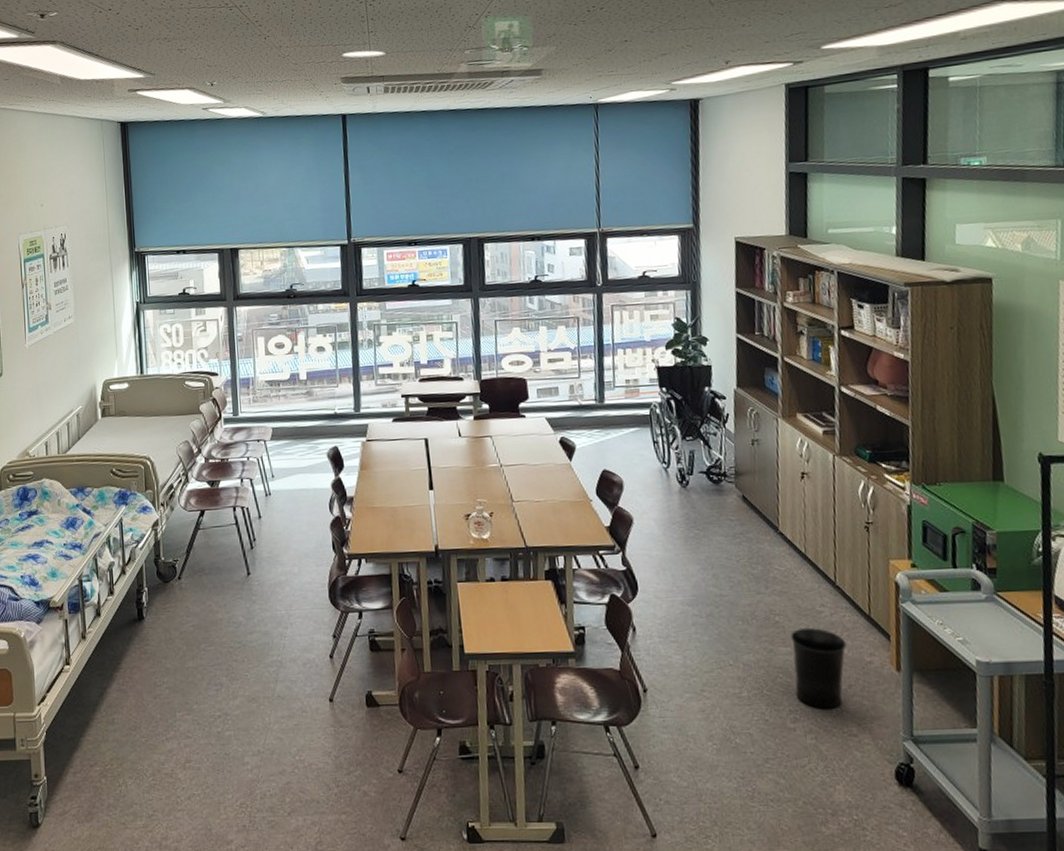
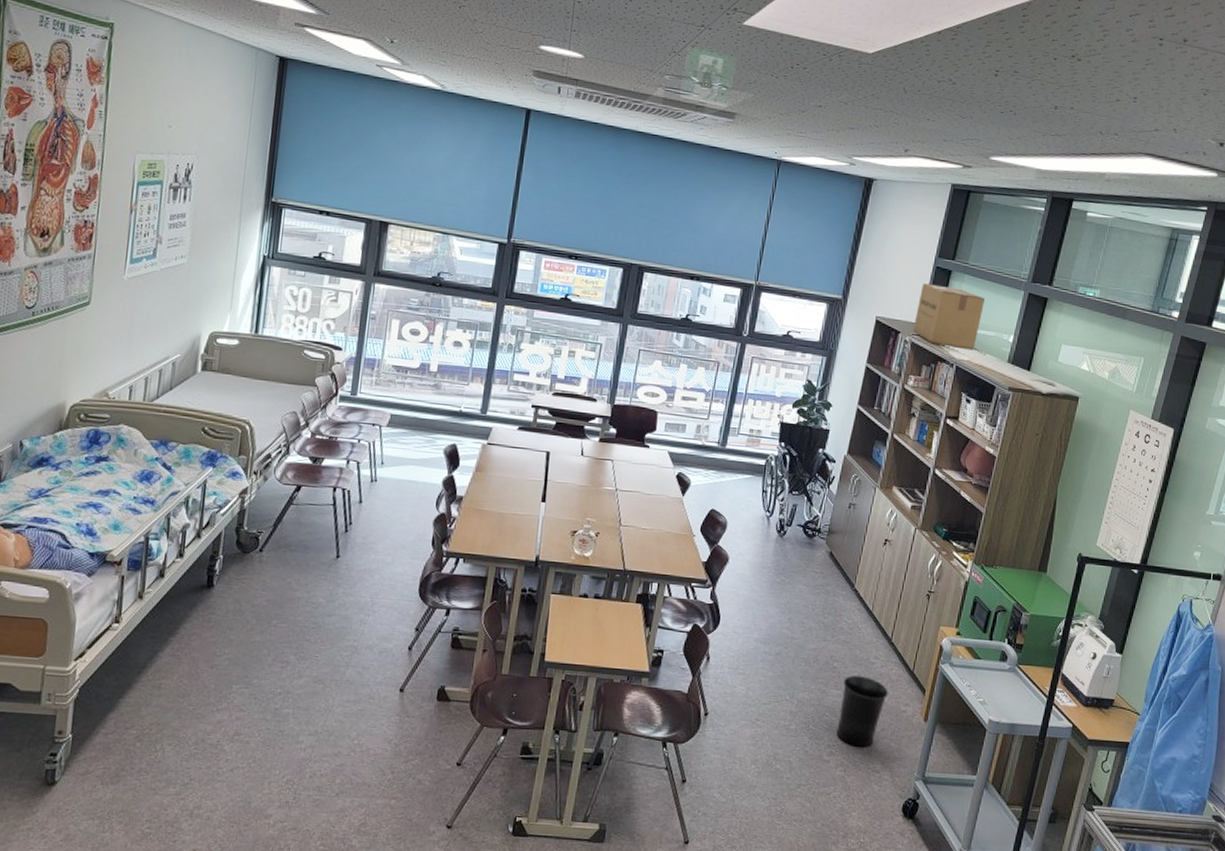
box: none [777,189,854,254] -> present [913,283,986,351]

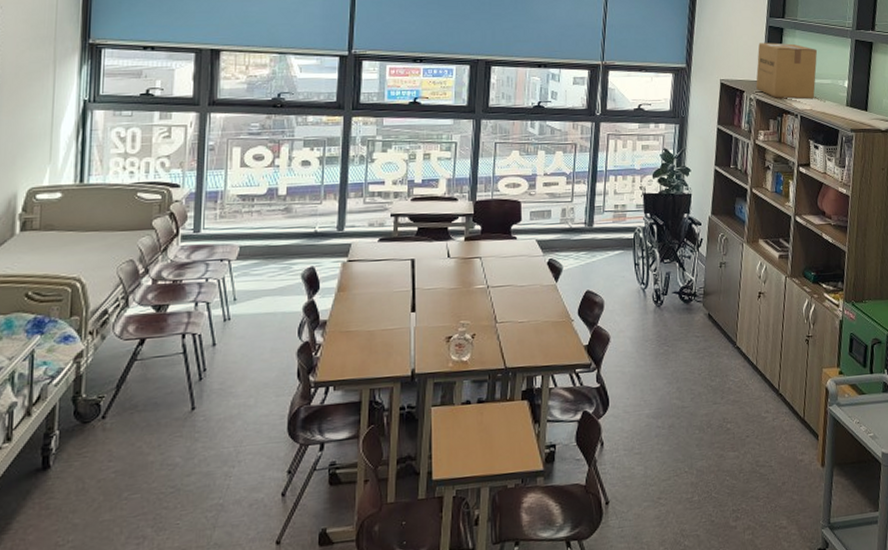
waste bin: present [836,675,888,747] -> none [739,432,783,507]

